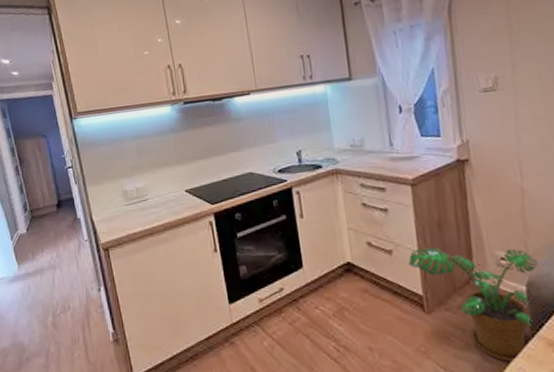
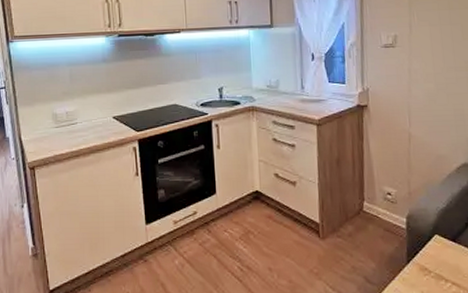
potted plant: present [408,247,538,362] -> none [309,181,417,283]

